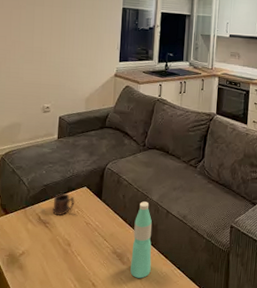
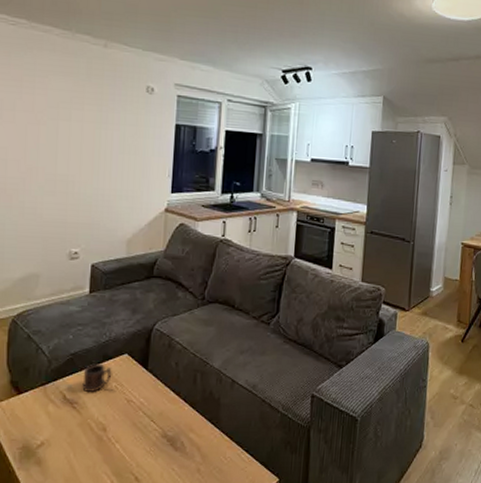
water bottle: present [130,201,152,278] -> none [185,369,213,467]

